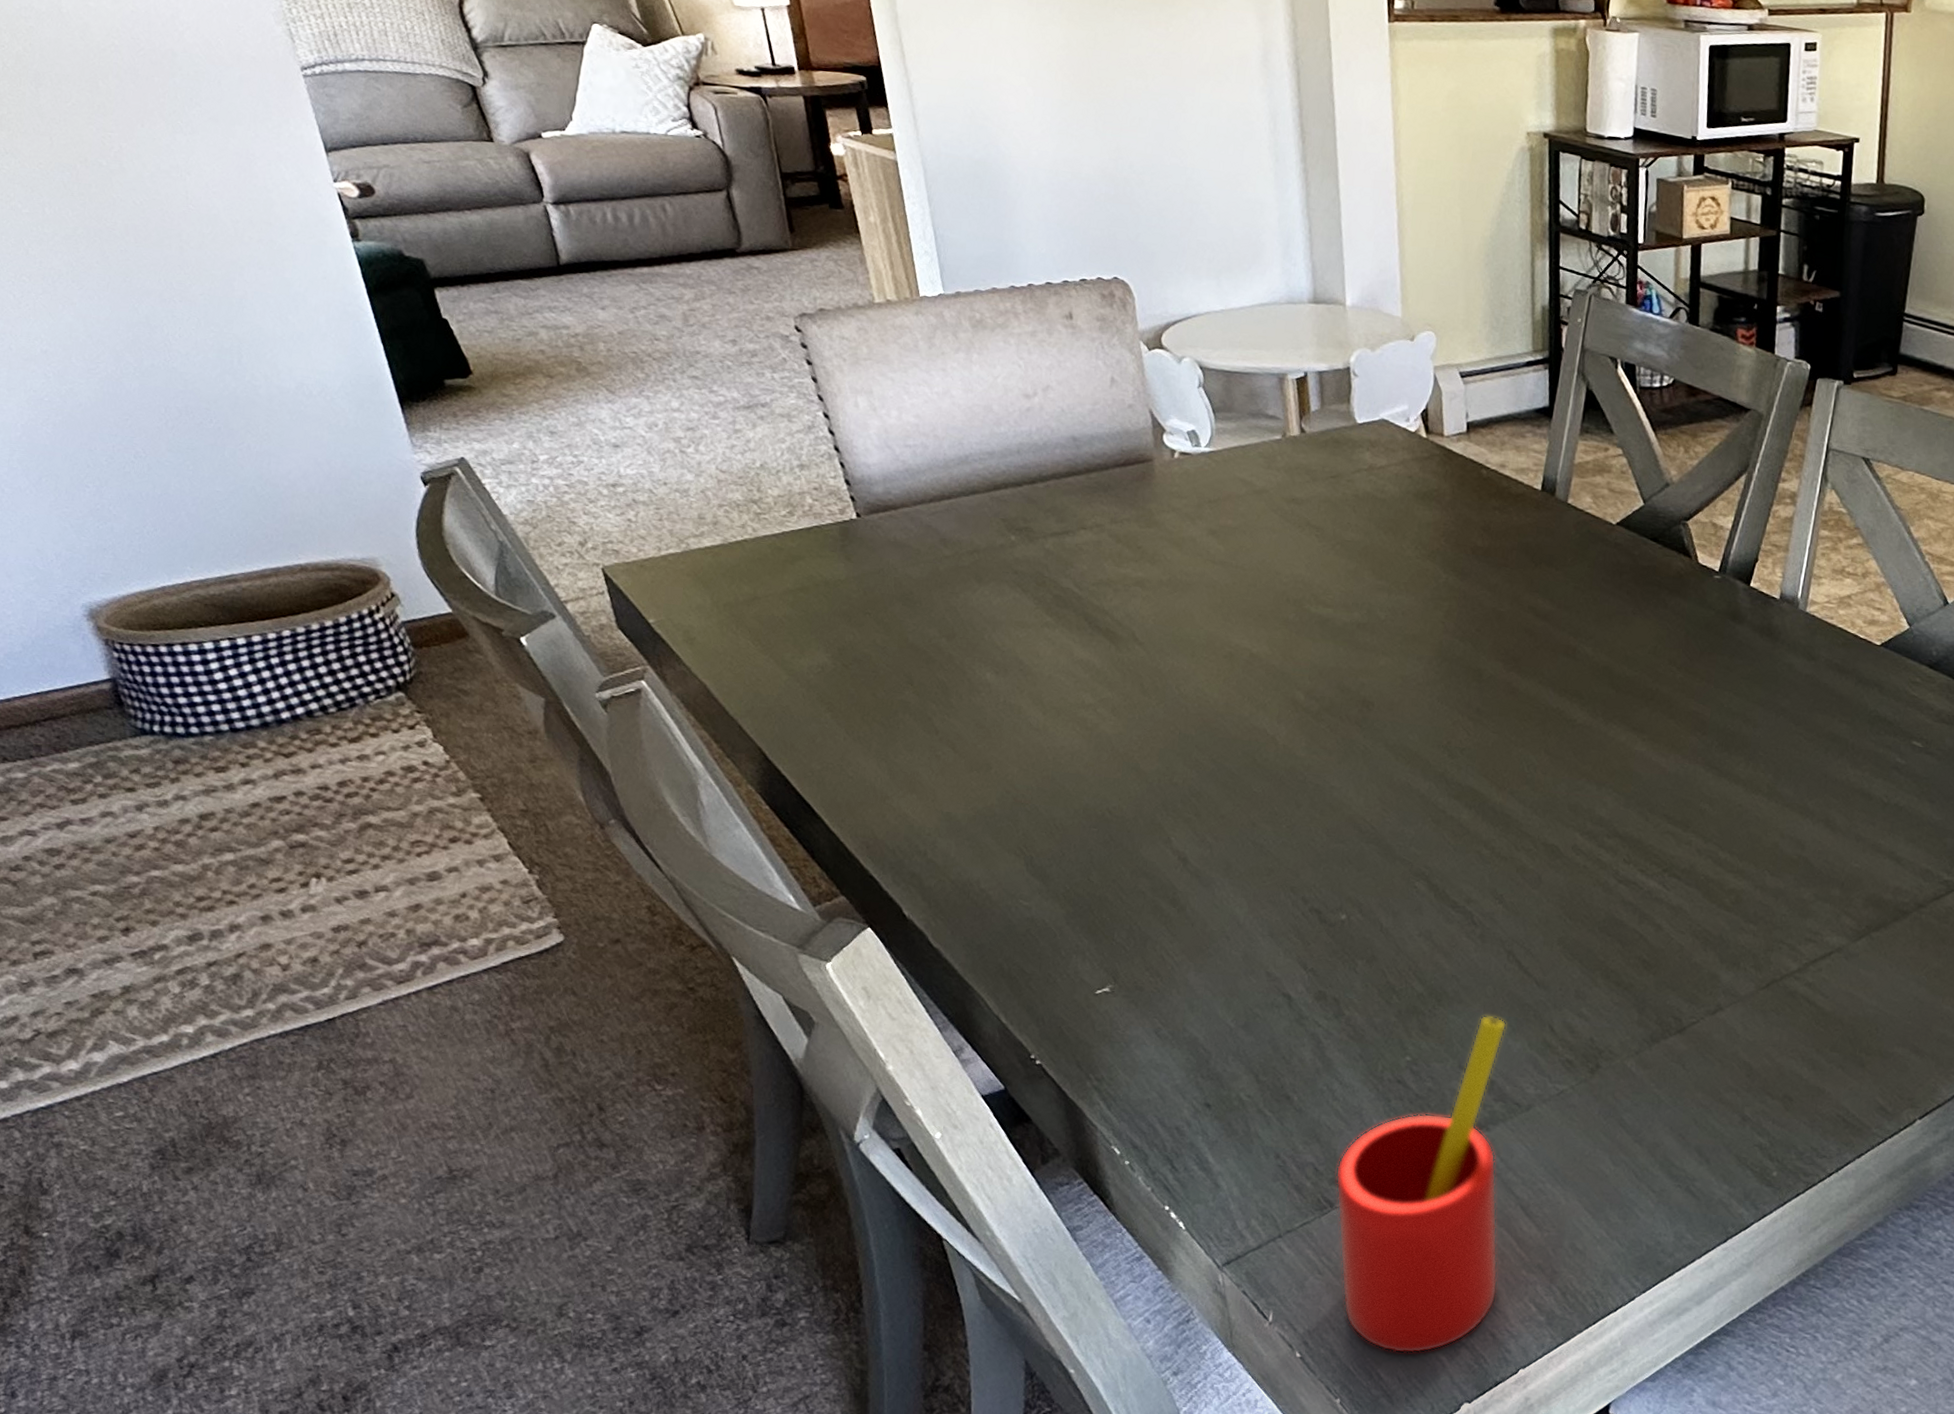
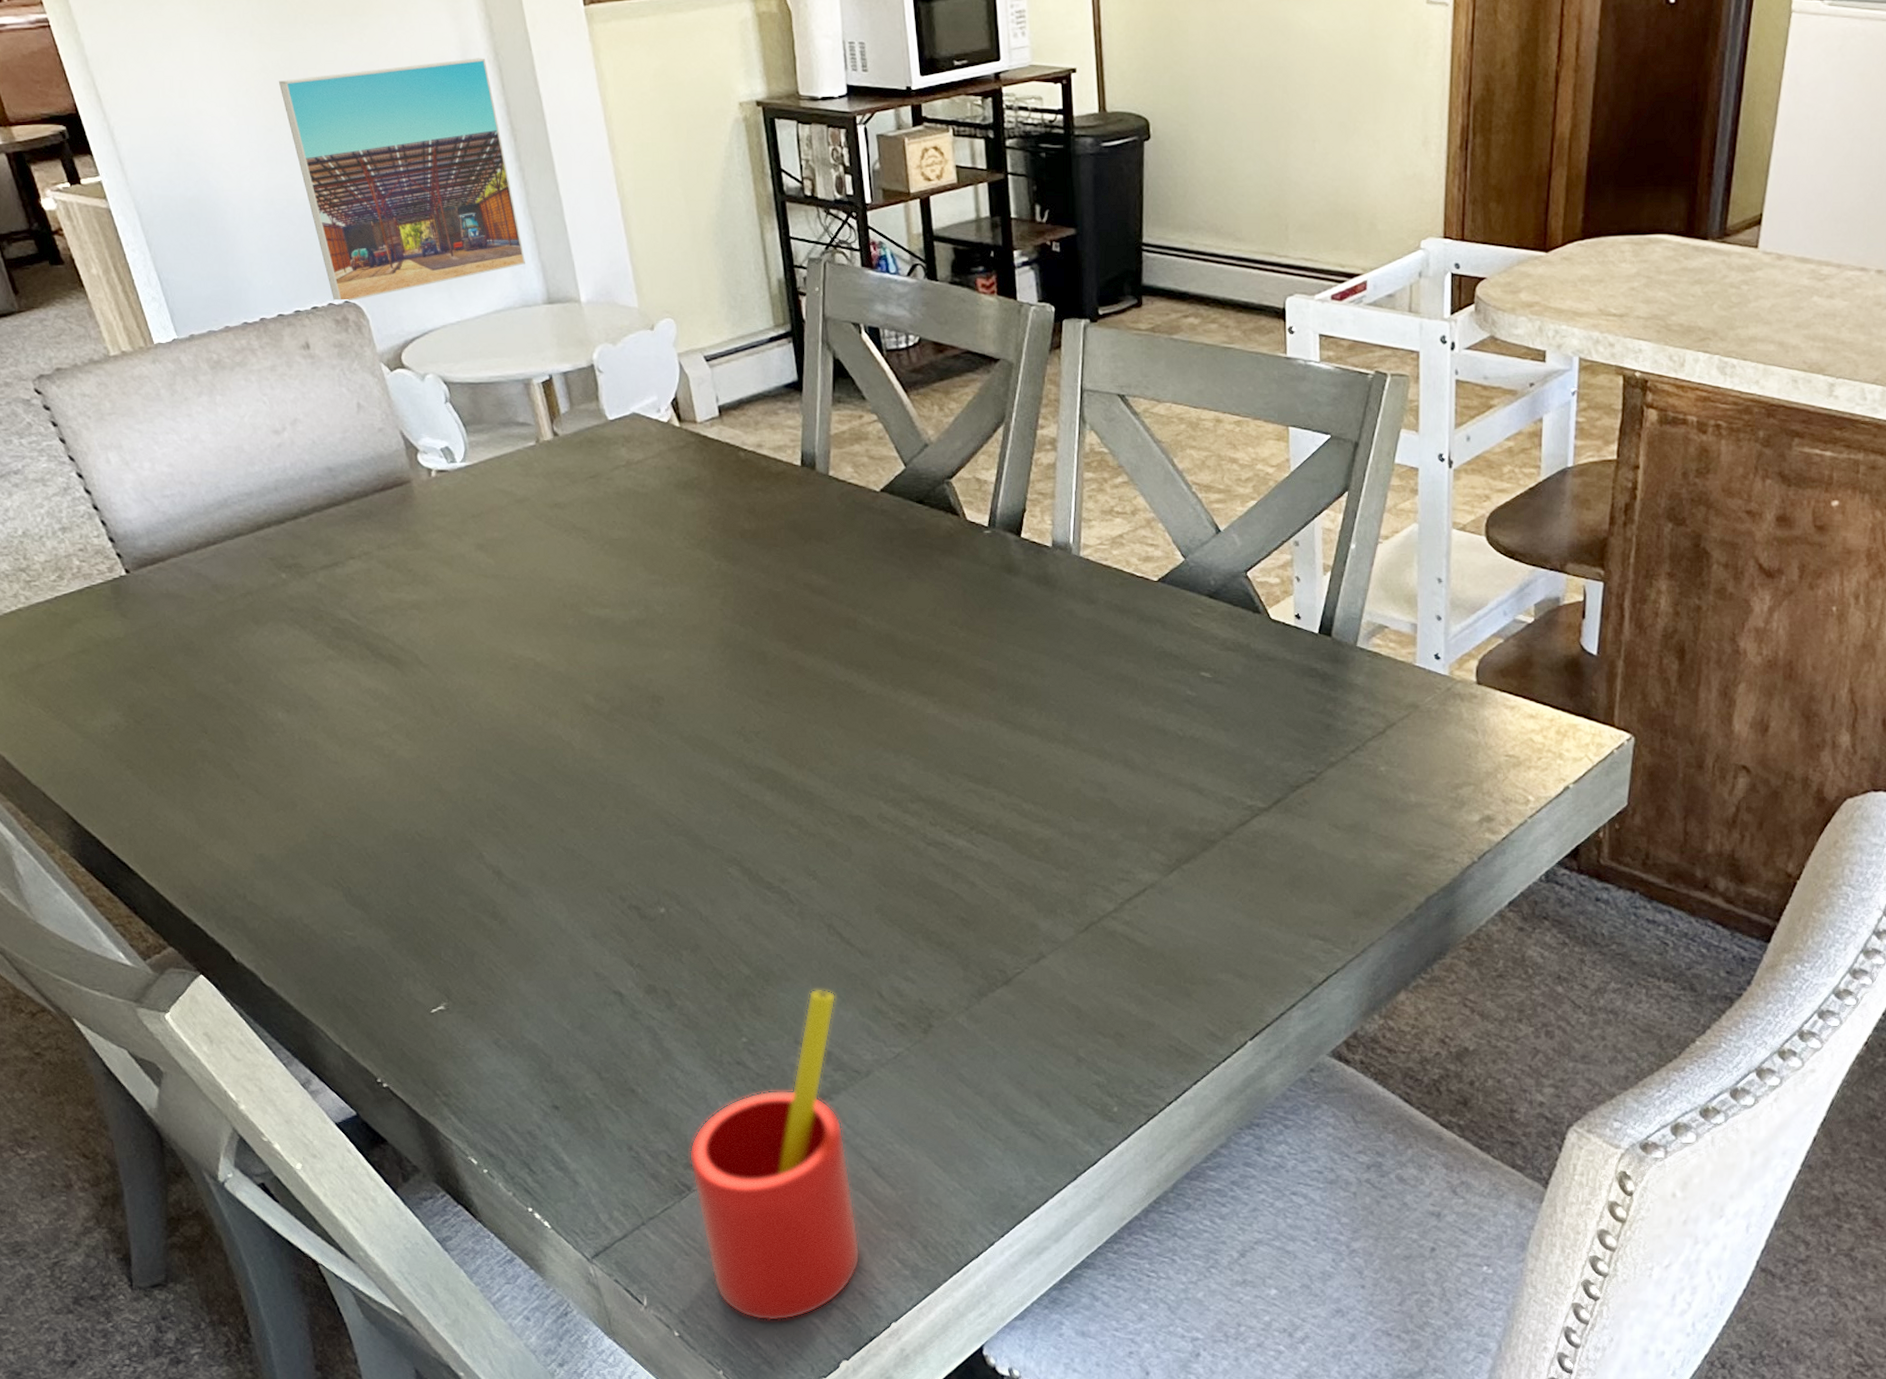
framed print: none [1081,58,1297,278] -> present [279,58,525,302]

